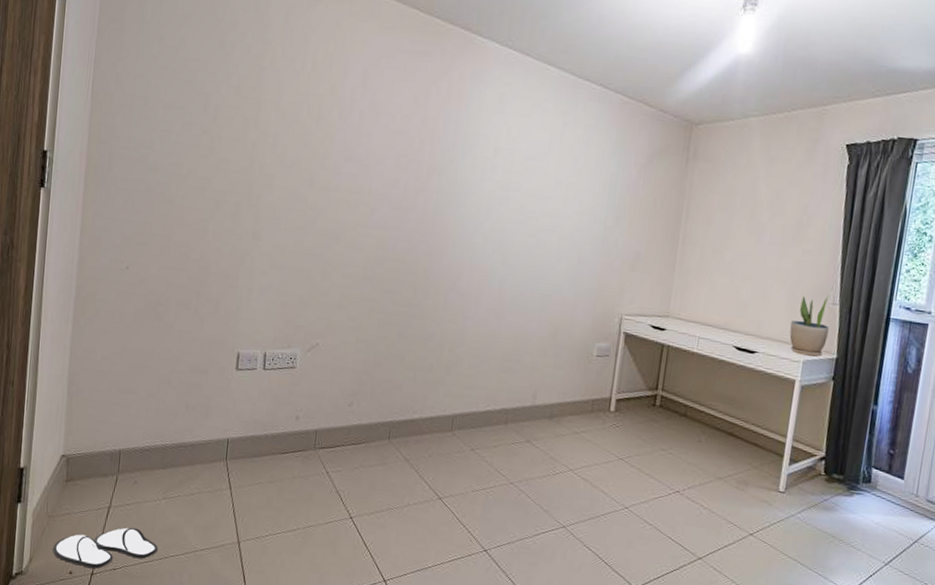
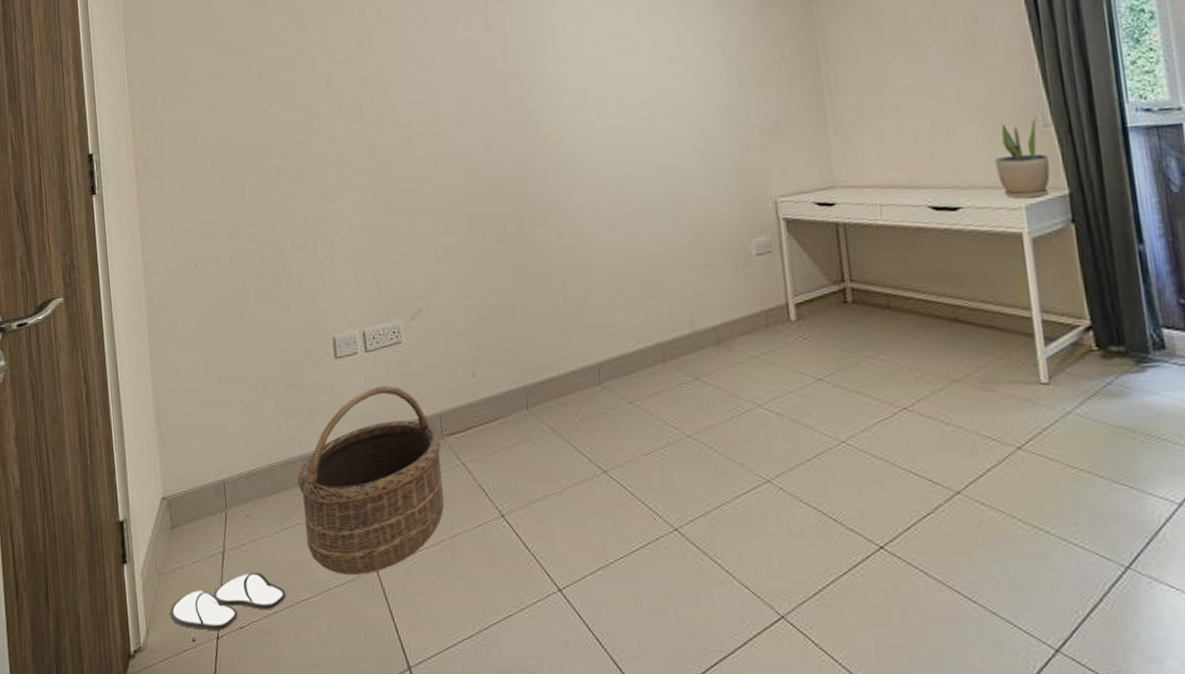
basket: none [183,398,313,545] -> present [297,385,445,575]

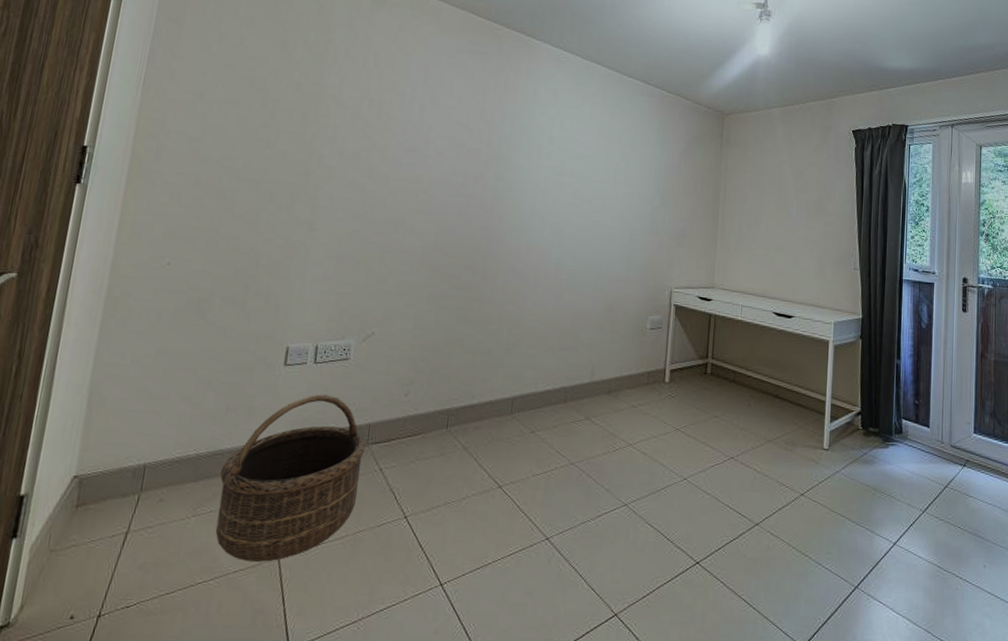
slippers: present [170,572,286,630] -> none [51,553,183,608]
potted plant: present [994,115,1050,199] -> none [820,261,853,318]

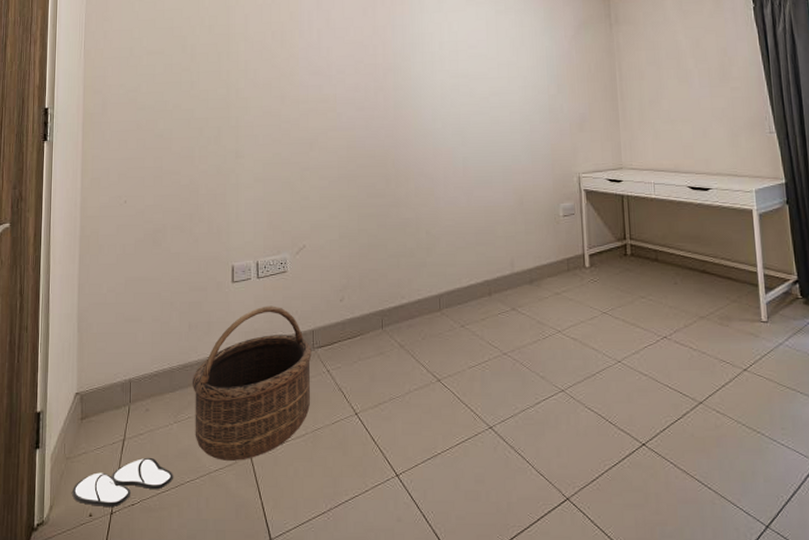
slippers: none [51,553,183,608] -> present [72,457,173,507]

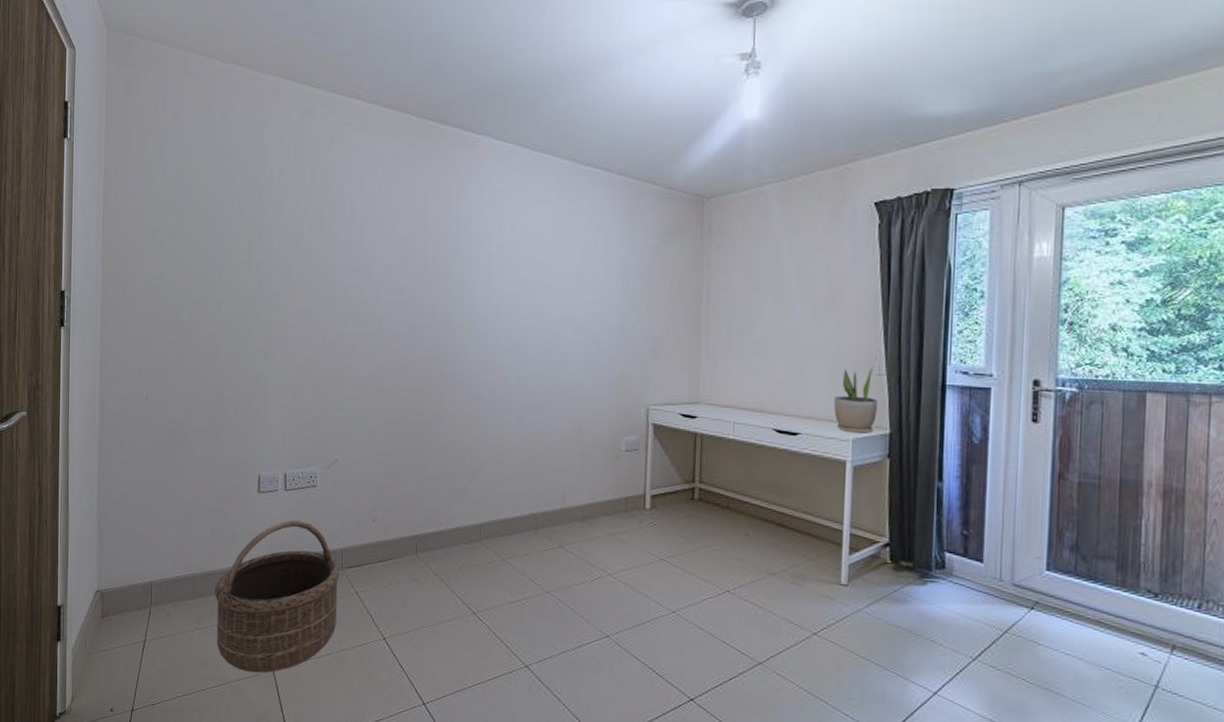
slippers: present [72,457,173,507] -> none [93,660,194,705]
potted plant: none [735,125,773,185] -> present [833,365,877,434]

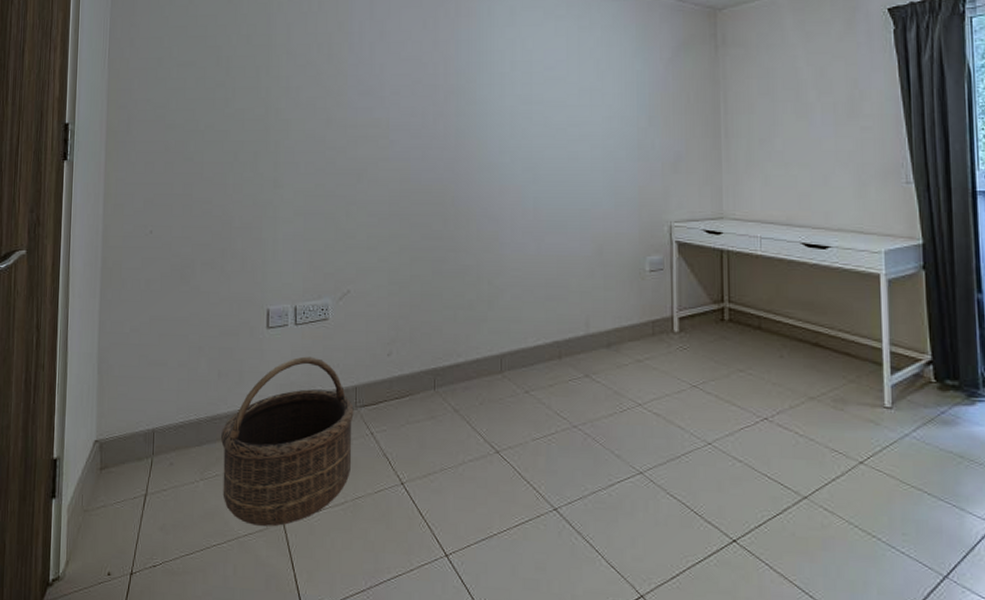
potted plant: present [833,365,877,434] -> none [861,173,908,244]

